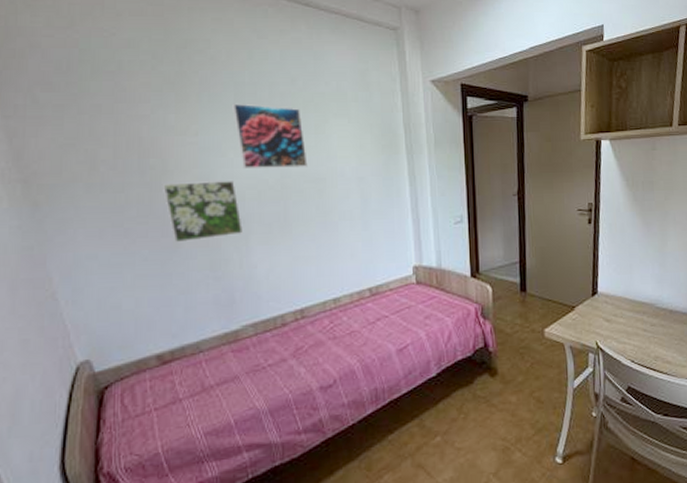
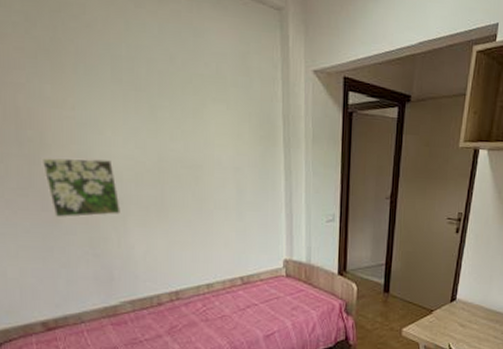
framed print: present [232,103,308,169] -> none [109,78,185,153]

